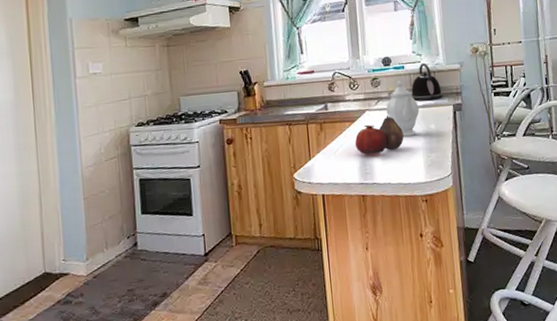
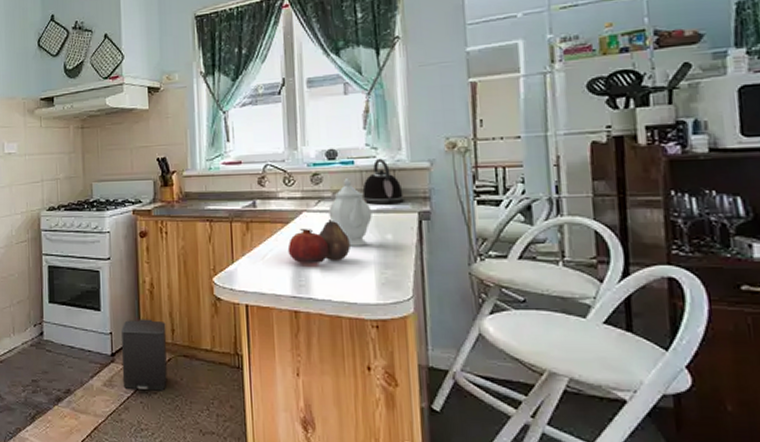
pedal bin: none [213,217,257,284] -> present [121,319,167,391]

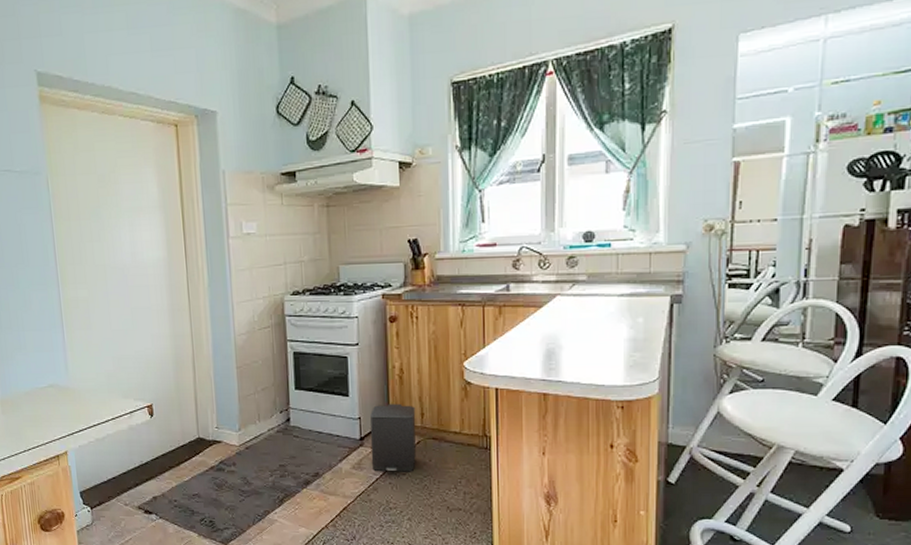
fruit: present [287,228,328,265] -> none [539,312,580,349]
fruit: present [319,219,350,262] -> none [572,303,601,345]
teapot: present [328,177,372,246] -> none [582,260,625,330]
kettle: present [362,158,404,205] -> none [617,240,657,288]

